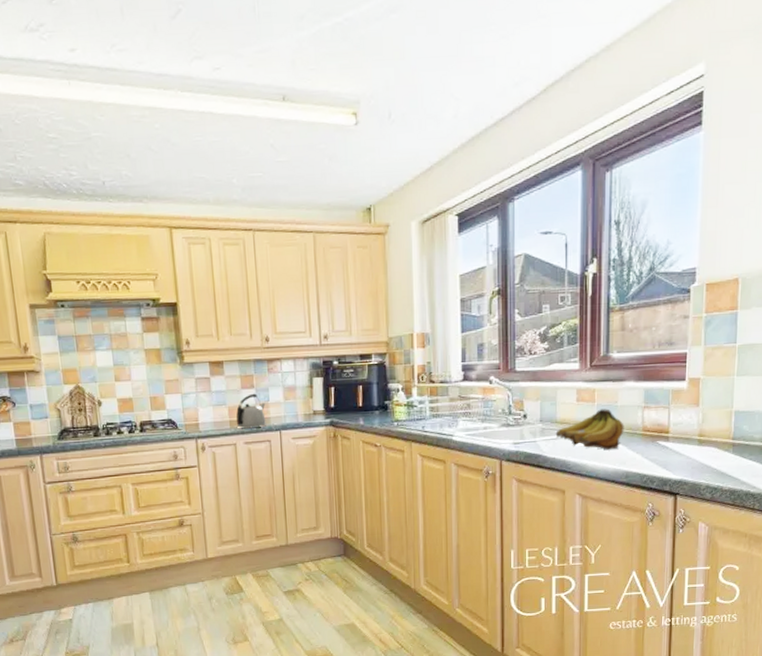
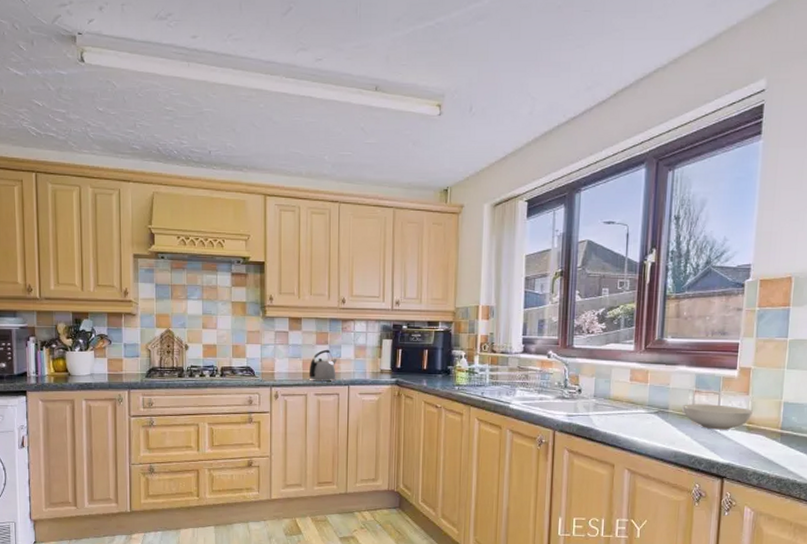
fruit: present [555,408,624,449] -> none [608,390,675,429]
bowl: none [632,419,705,446] -> present [683,404,754,430]

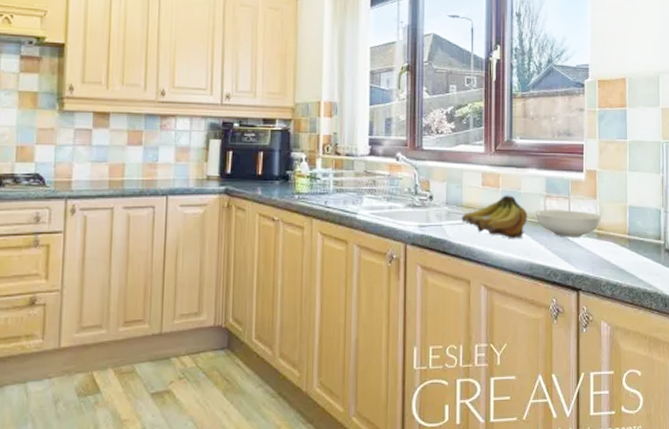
kettle: present [308,349,338,381] -> none [116,151,154,191]
fruit: none [608,390,675,429] -> present [461,195,528,238]

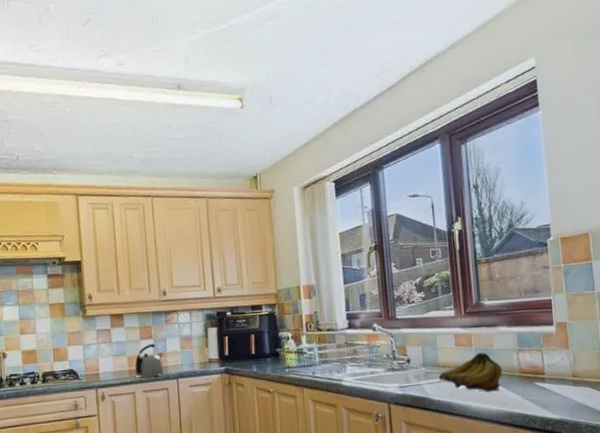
kettle: none [116,151,154,191] -> present [135,343,164,378]
bowl: present [535,210,602,238] -> none [509,361,576,387]

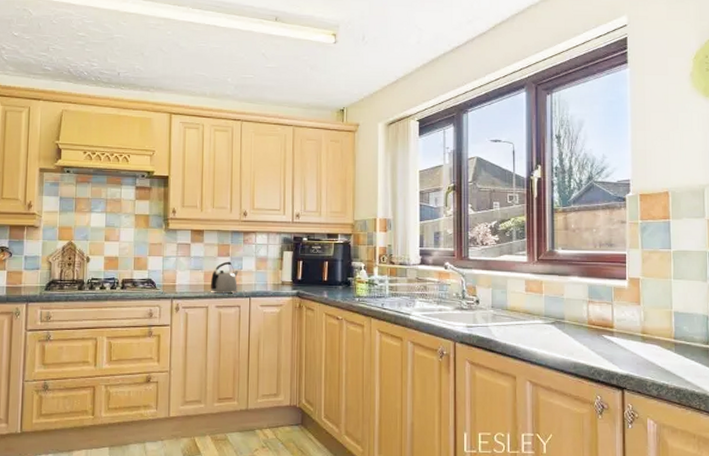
fruit: present [438,352,503,391] -> none [506,300,571,339]

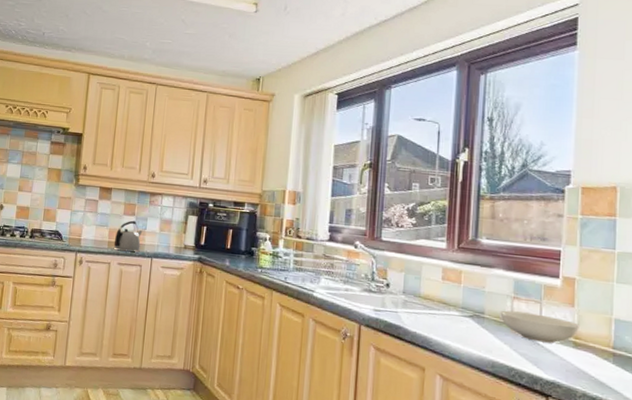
bowl: none [578,314,646,340] -> present [500,310,581,344]

